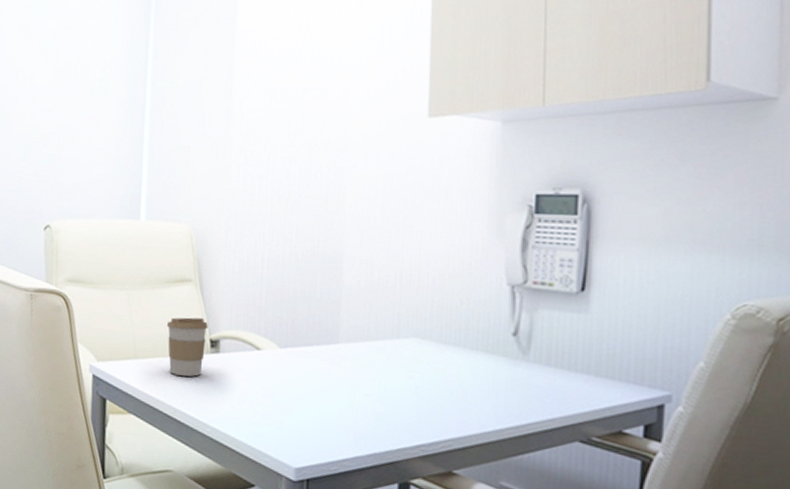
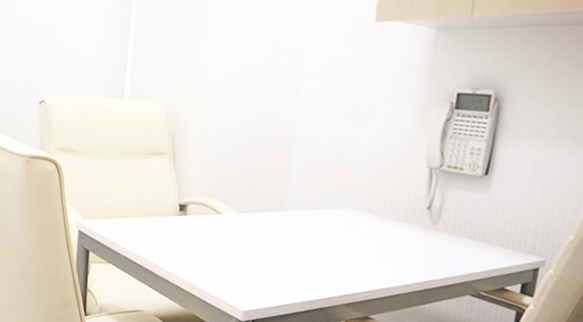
coffee cup: present [166,317,208,377] -> none [143,184,178,235]

